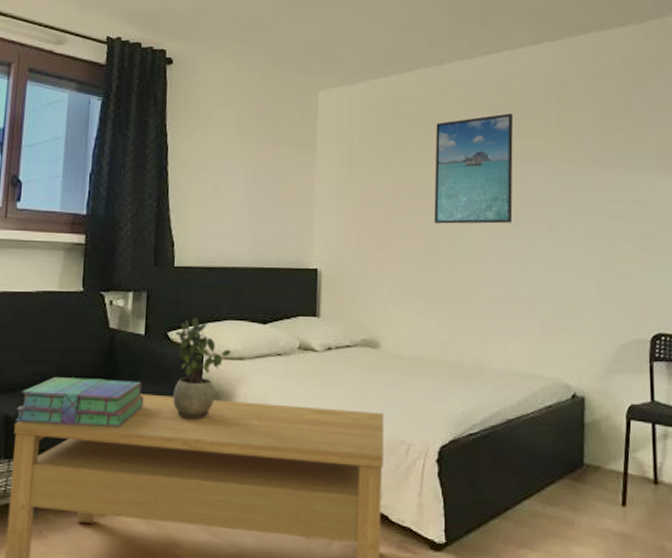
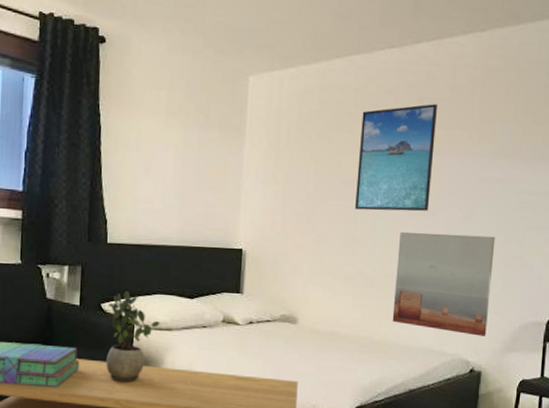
wall art: none [482,245,587,357] -> present [392,232,496,336]

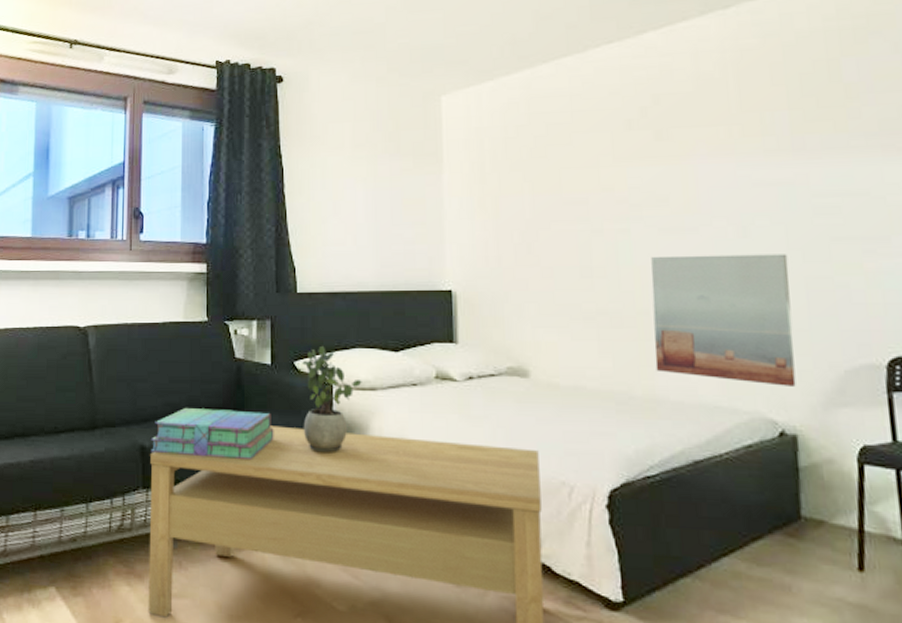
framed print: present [355,104,437,212] -> none [582,100,686,234]

